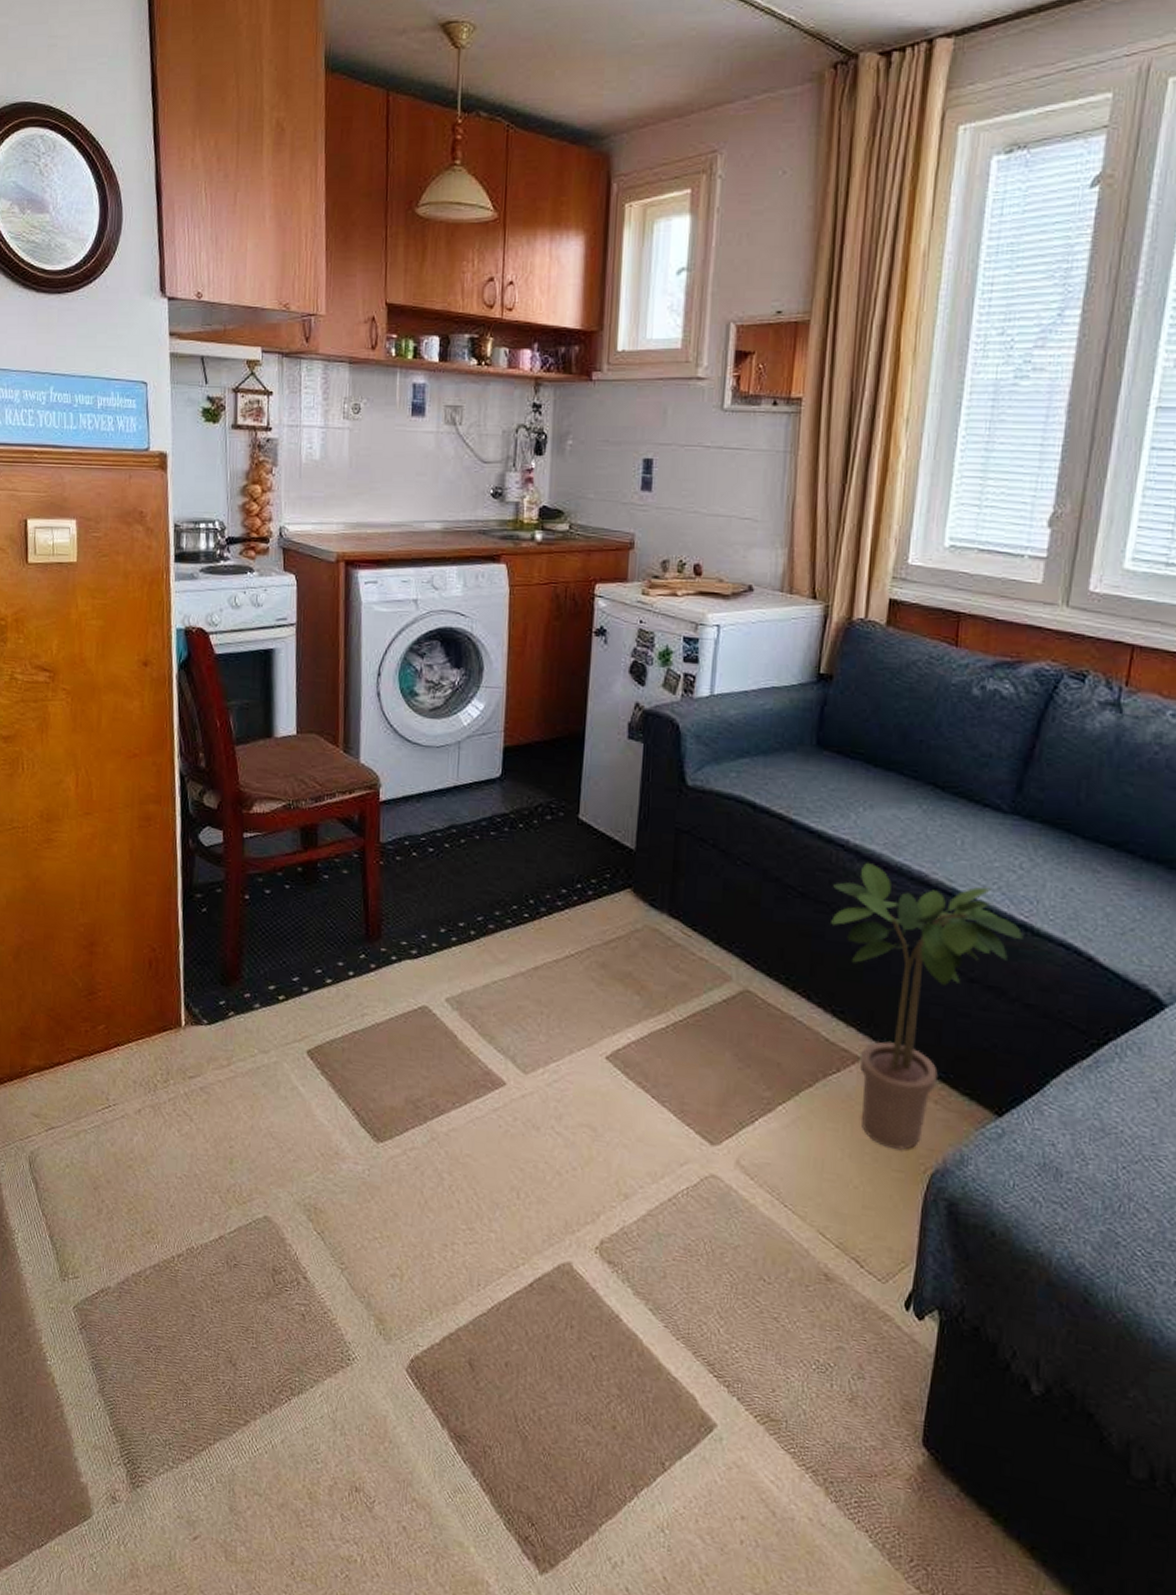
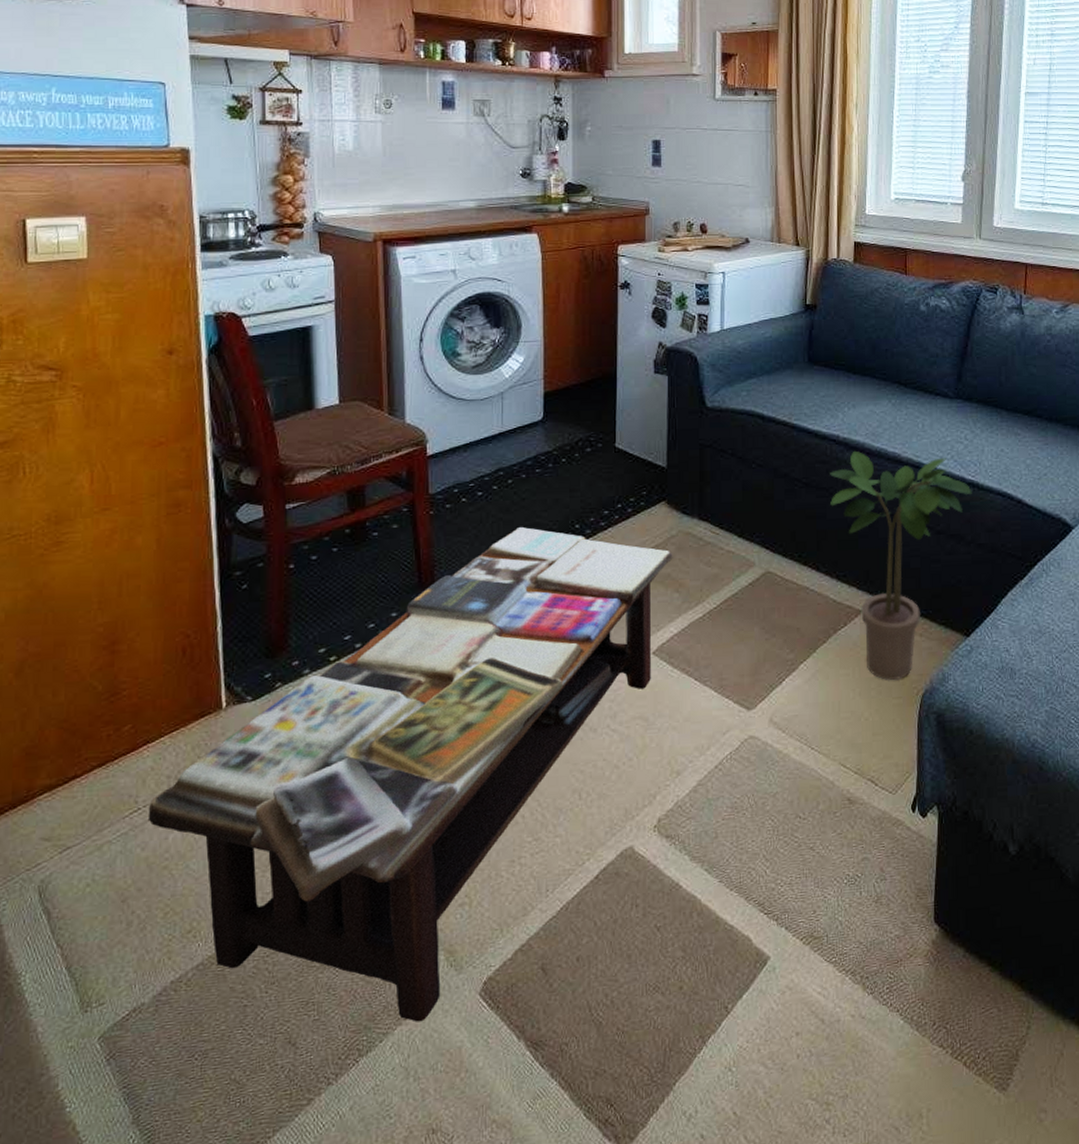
coffee table: none [116,893,636,1380] -> present [148,527,673,1022]

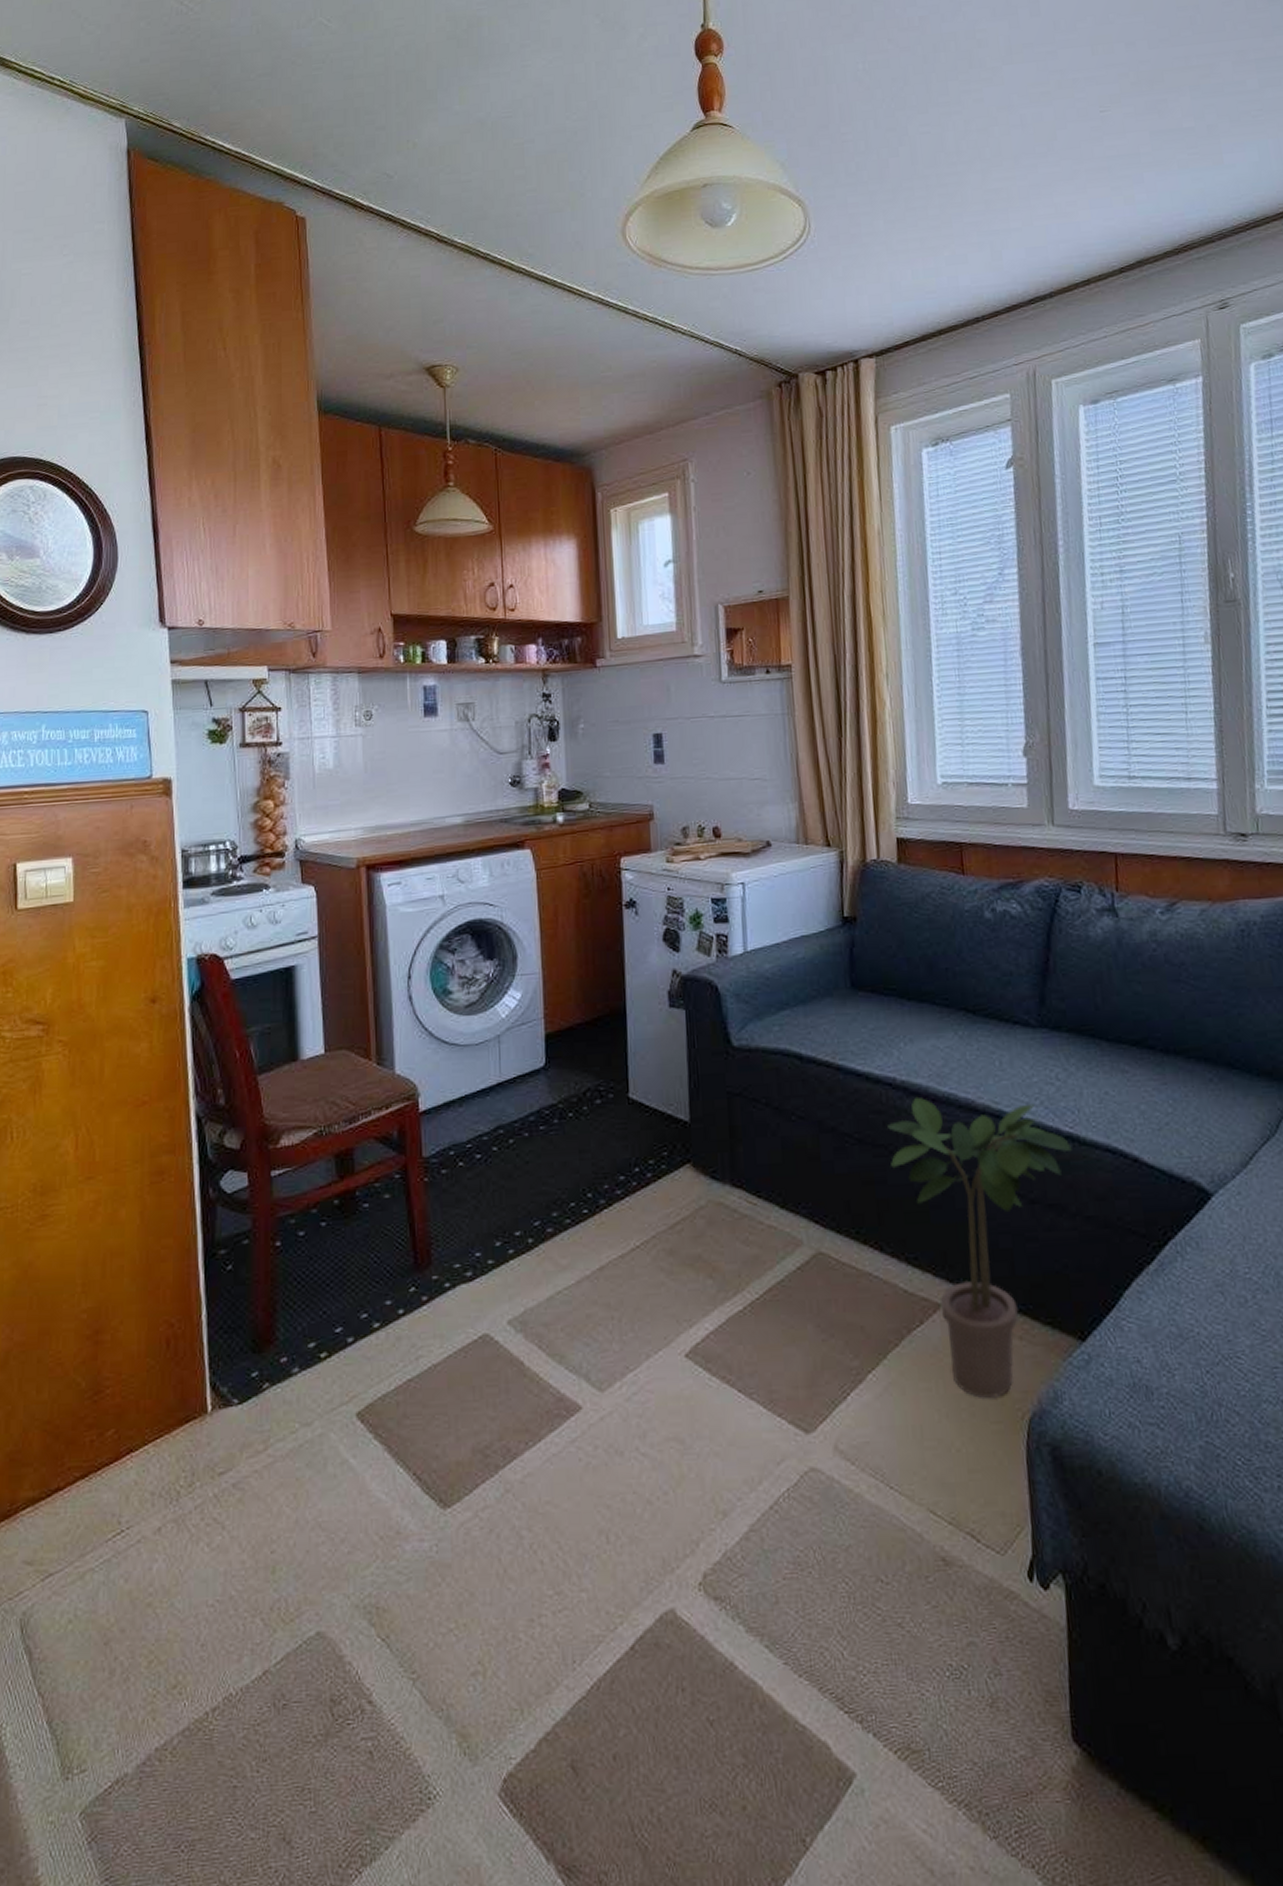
coffee table: present [148,527,673,1022] -> none [131,1197,704,1826]

